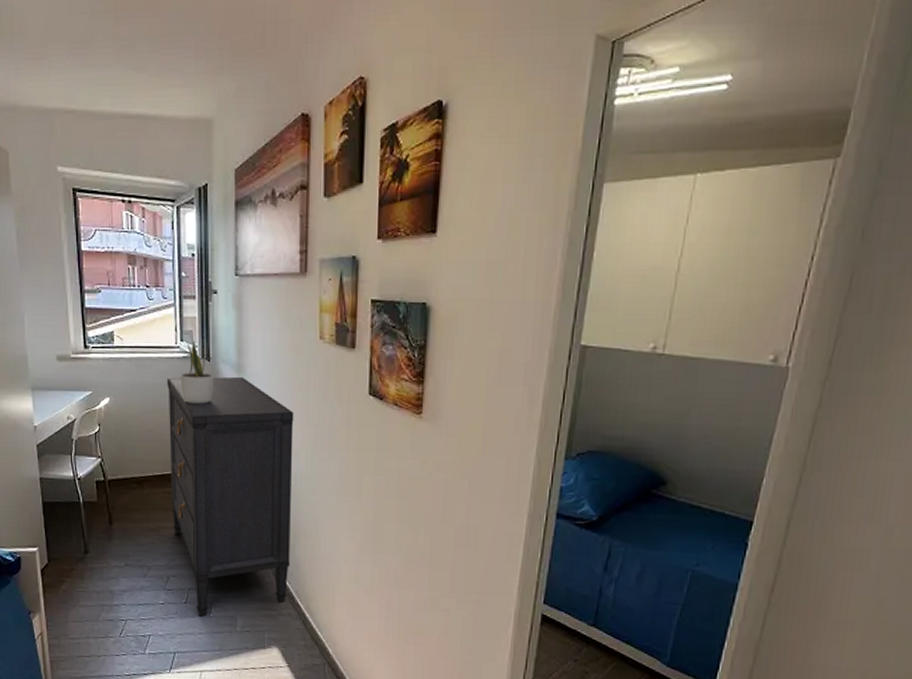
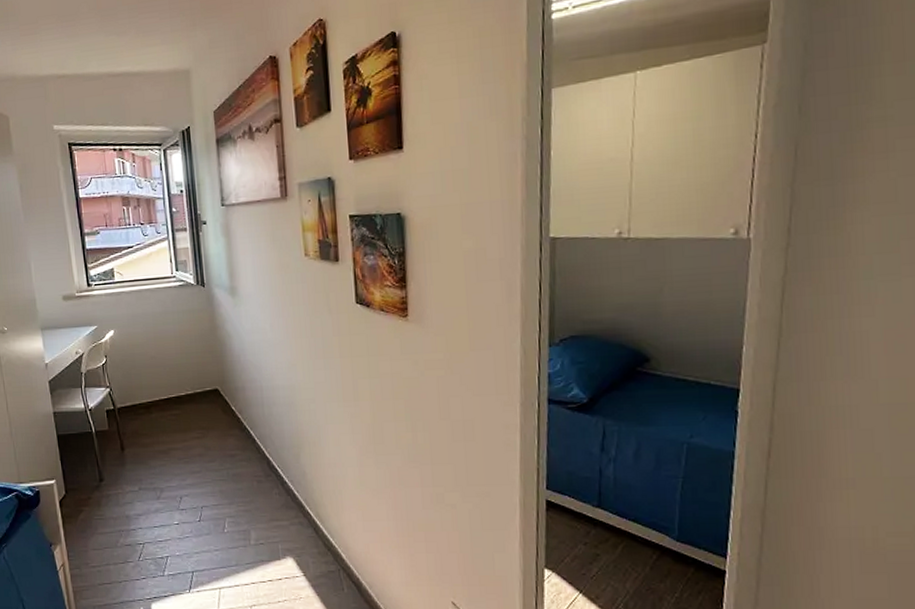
dresser: present [166,376,294,618] -> none [165,298,297,535]
potted plant: present [180,337,214,405] -> none [178,266,210,329]

